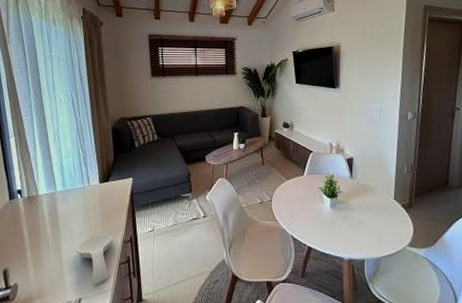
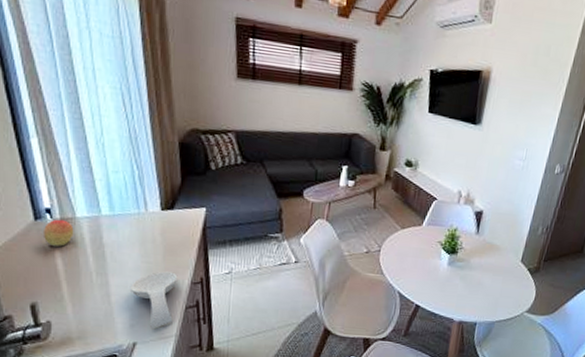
fruit: none [15,198,37,220] -> present [42,219,74,247]

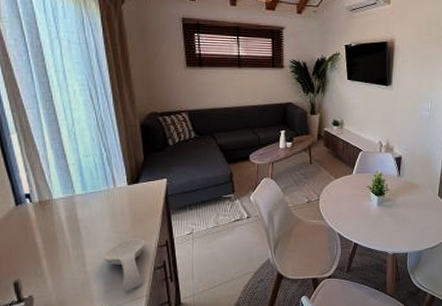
fruit: present [42,219,74,247] -> none [23,202,51,227]

